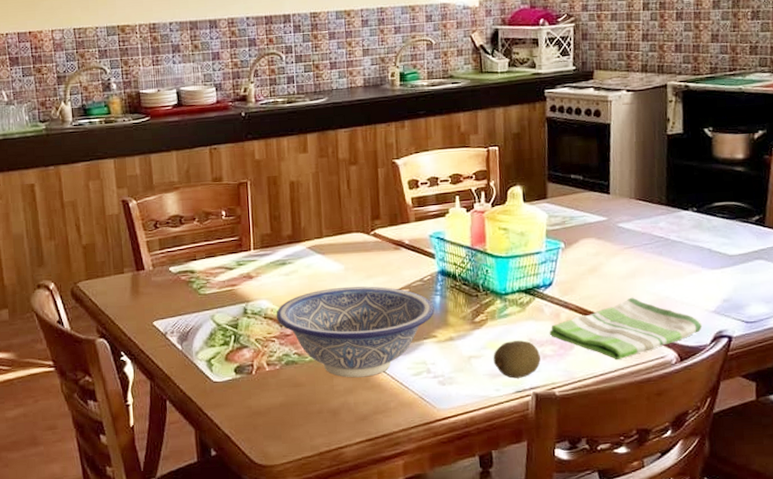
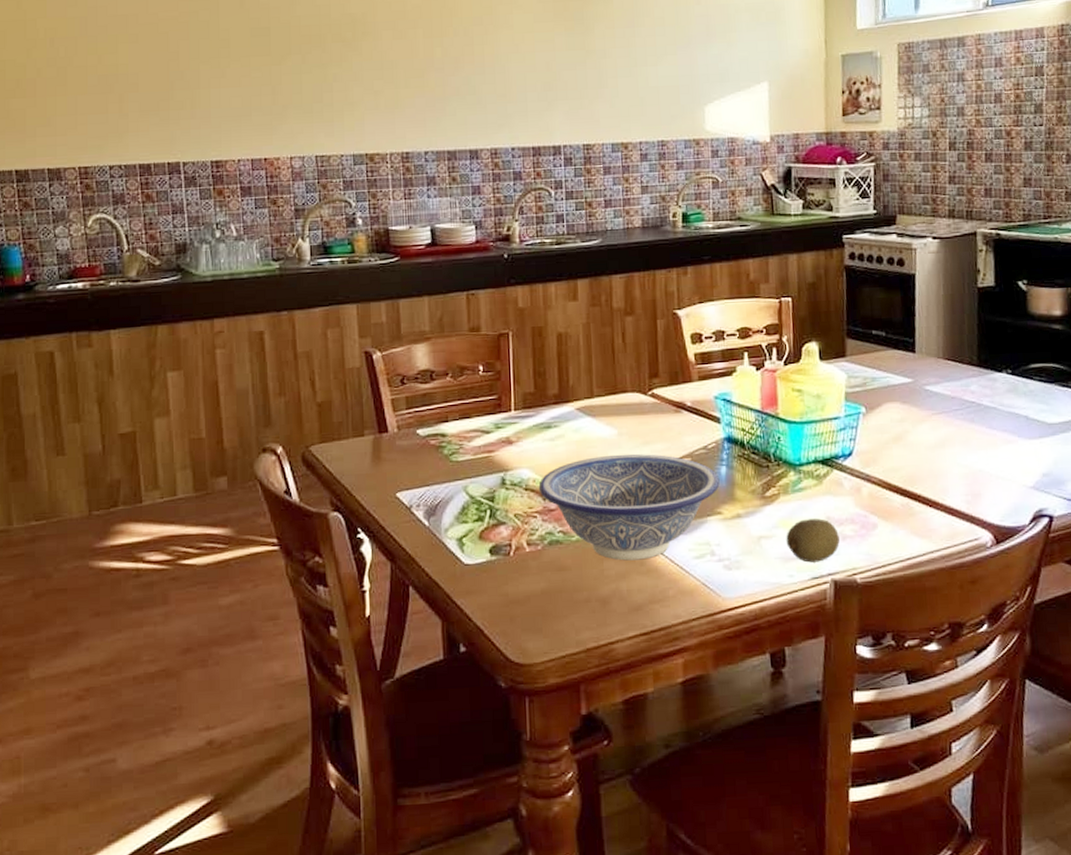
dish towel: present [549,297,703,360] -> none [849,470,1021,543]

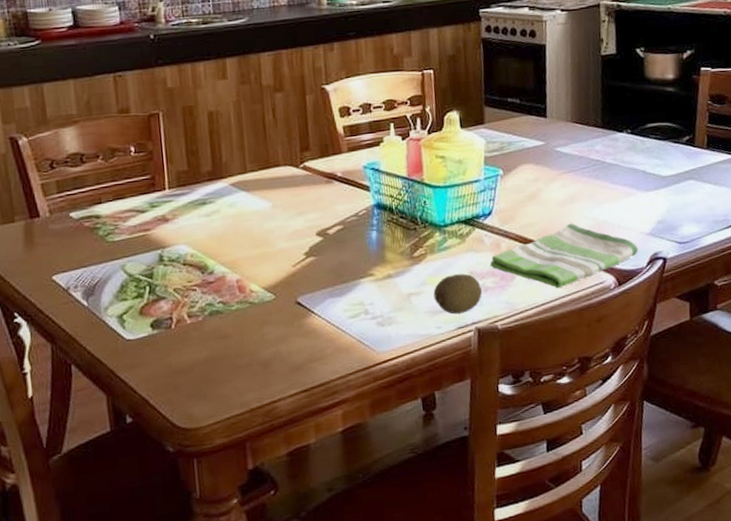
decorative bowl: present [538,454,720,561] -> none [196,224,371,325]
dish towel: none [849,470,1021,543] -> present [490,223,639,289]

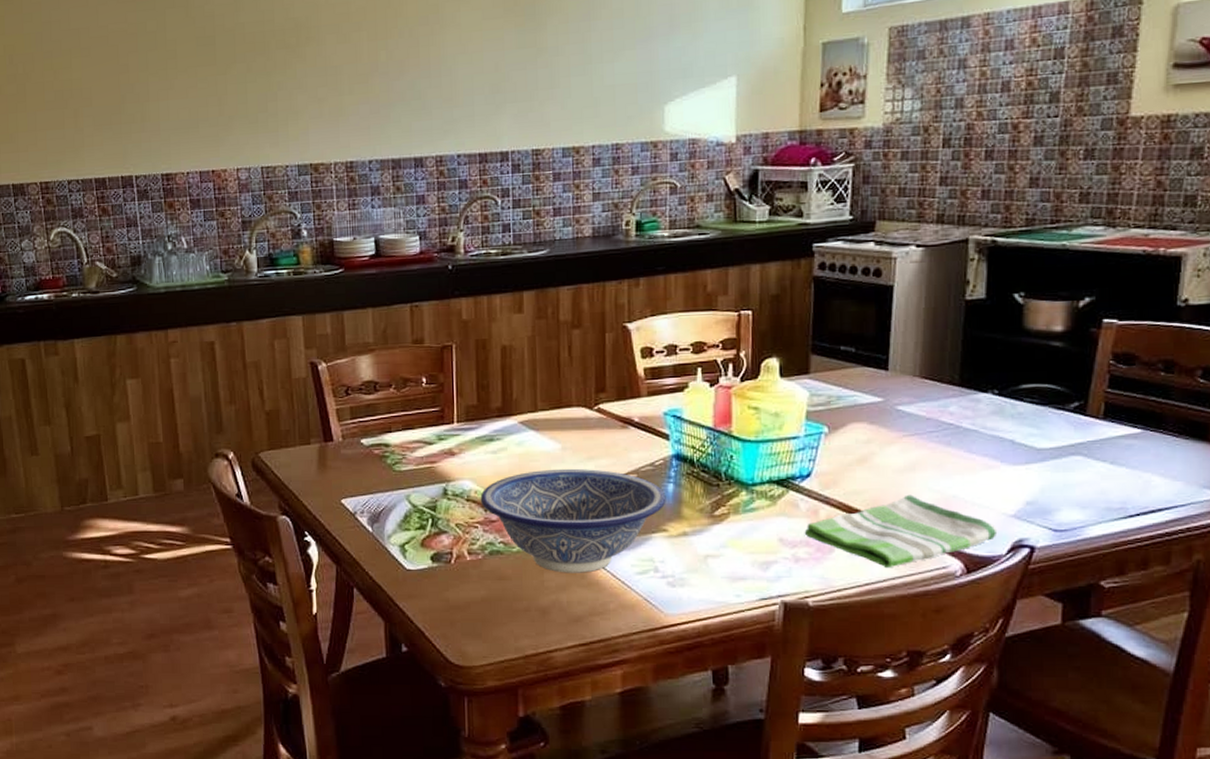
decorative bowl: none [196,224,371,325] -> present [480,468,666,573]
fruit: present [433,273,482,314] -> none [734,540,792,584]

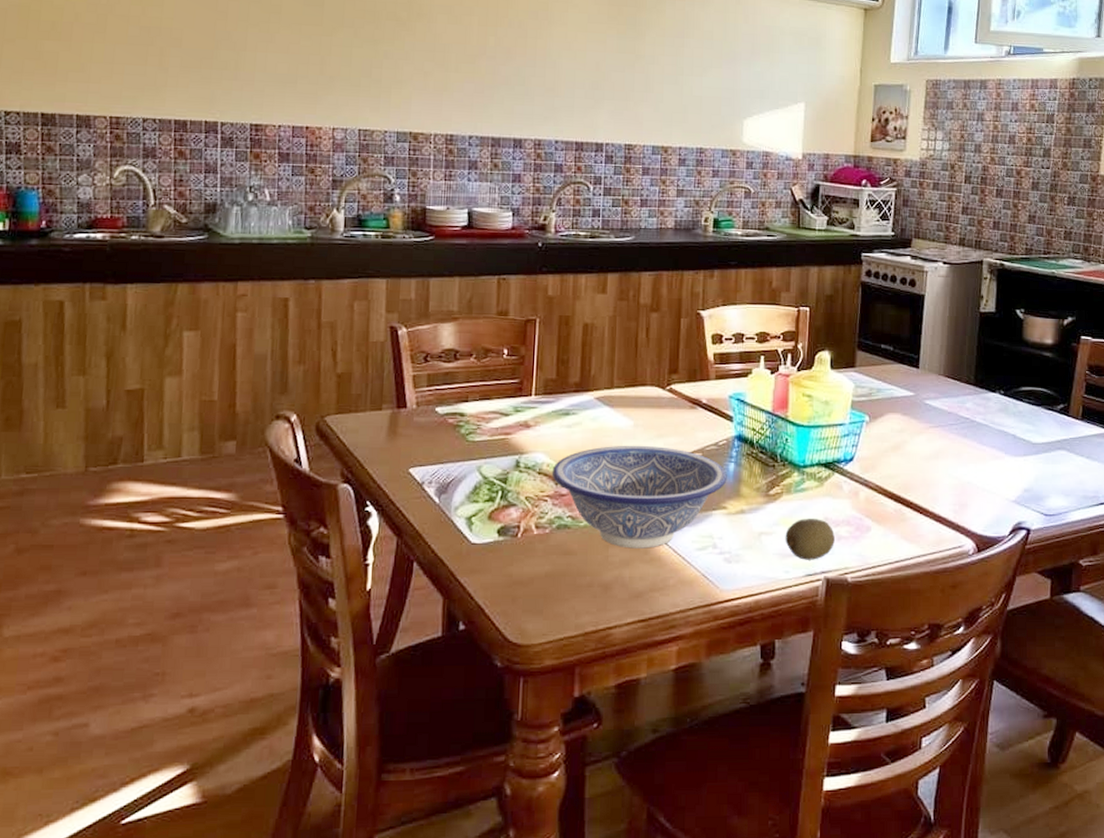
fruit: none [734,540,792,584] -> present [785,519,835,560]
dish towel: present [804,494,998,569] -> none [846,480,1002,547]

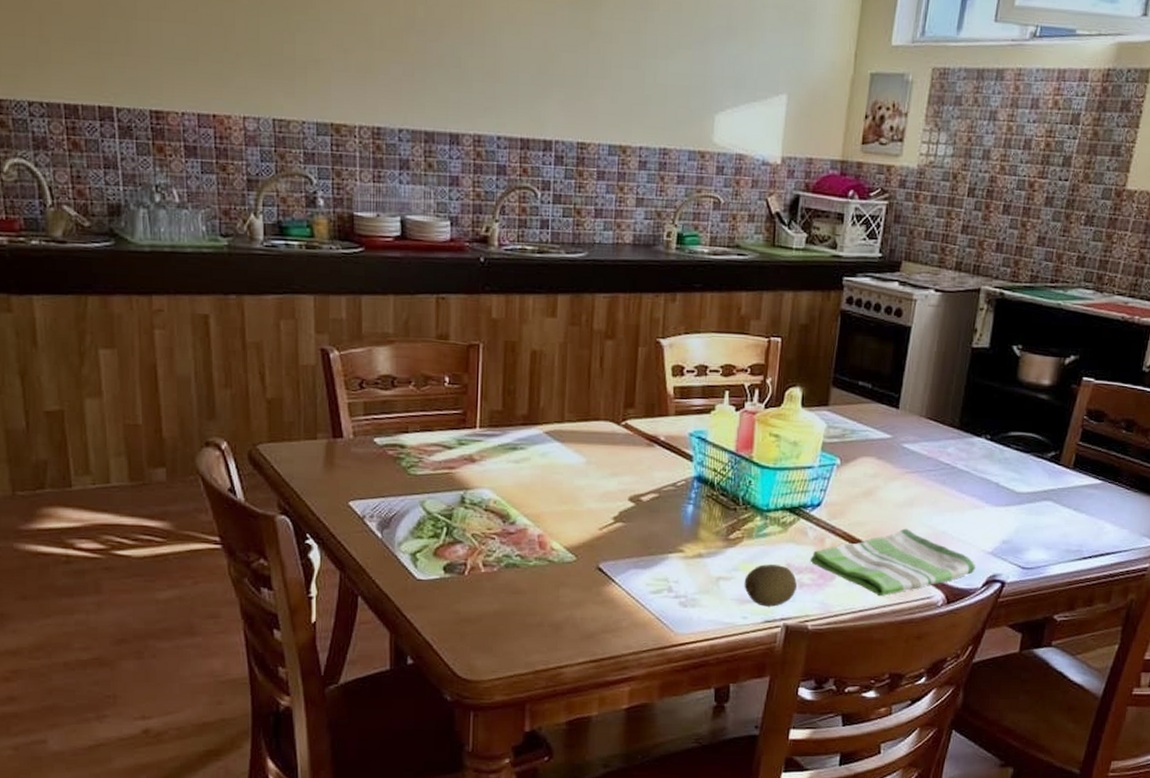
decorative bowl: present [552,445,727,549] -> none [499,483,685,590]
dish towel: none [846,480,1002,547] -> present [810,528,977,597]

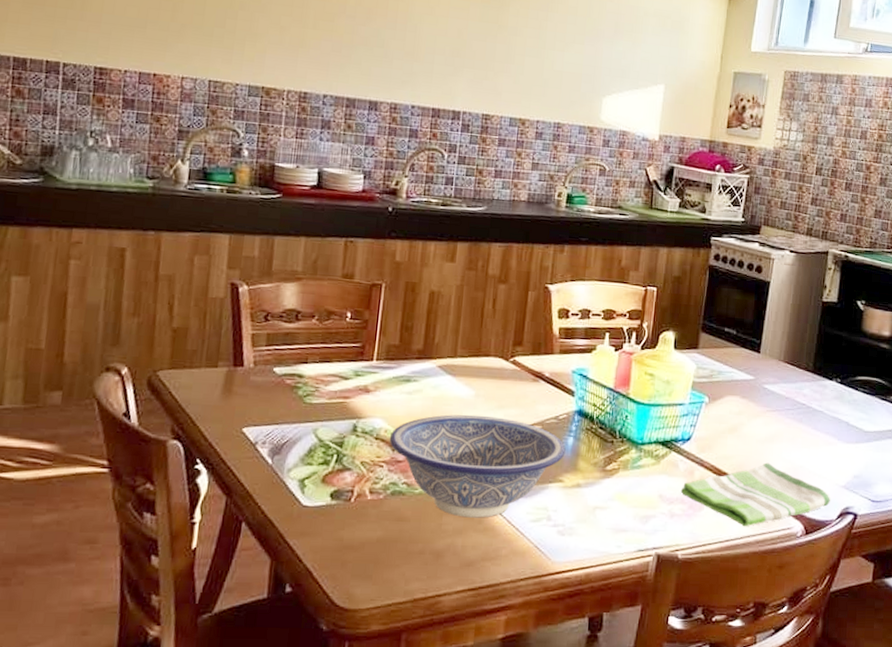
decorative bowl: none [499,483,685,590] -> present [389,414,566,518]
fruit: present [744,564,797,607] -> none [619,495,668,536]

